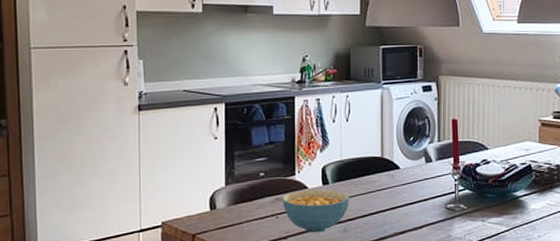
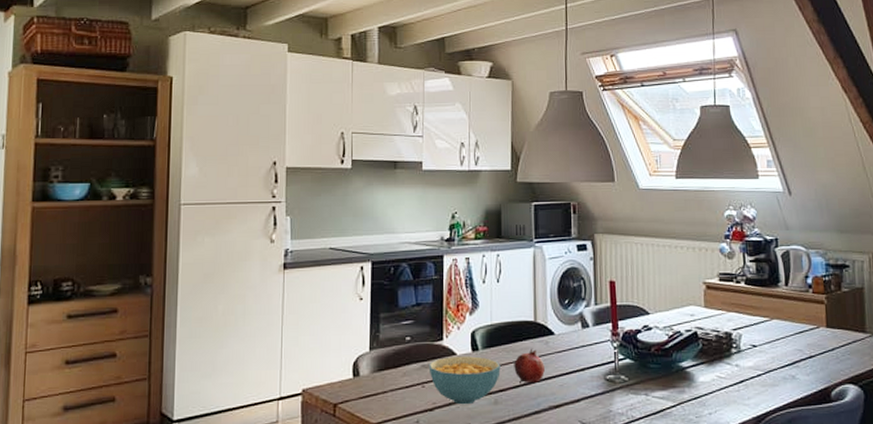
fruit: none [362,181,390,213] -> present [514,348,545,384]

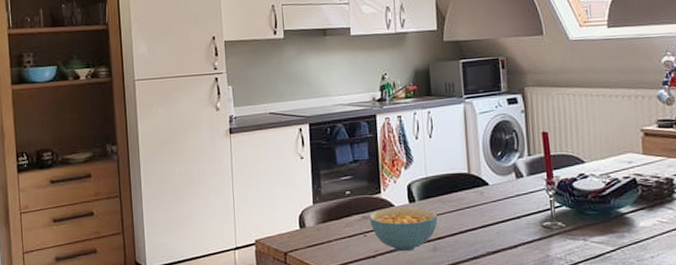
fruit: present [514,348,545,384] -> none [450,198,481,232]

